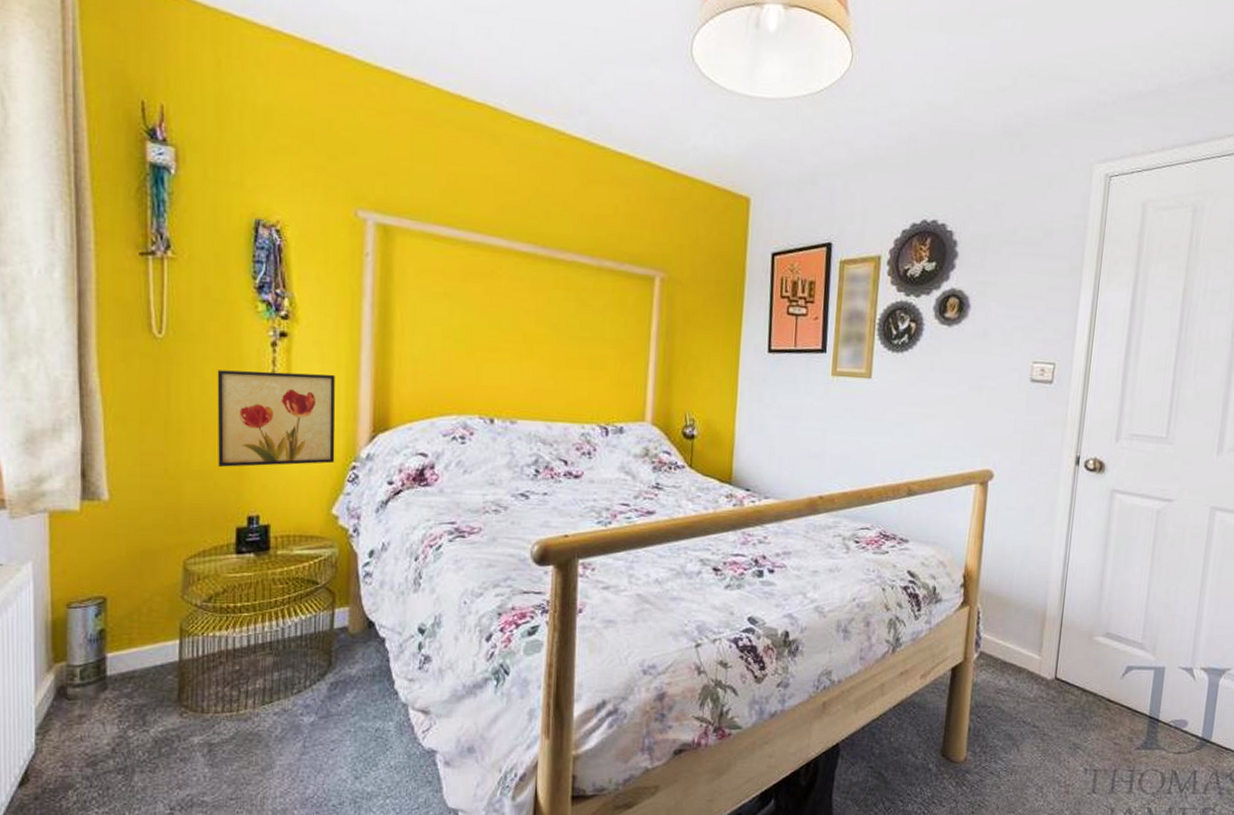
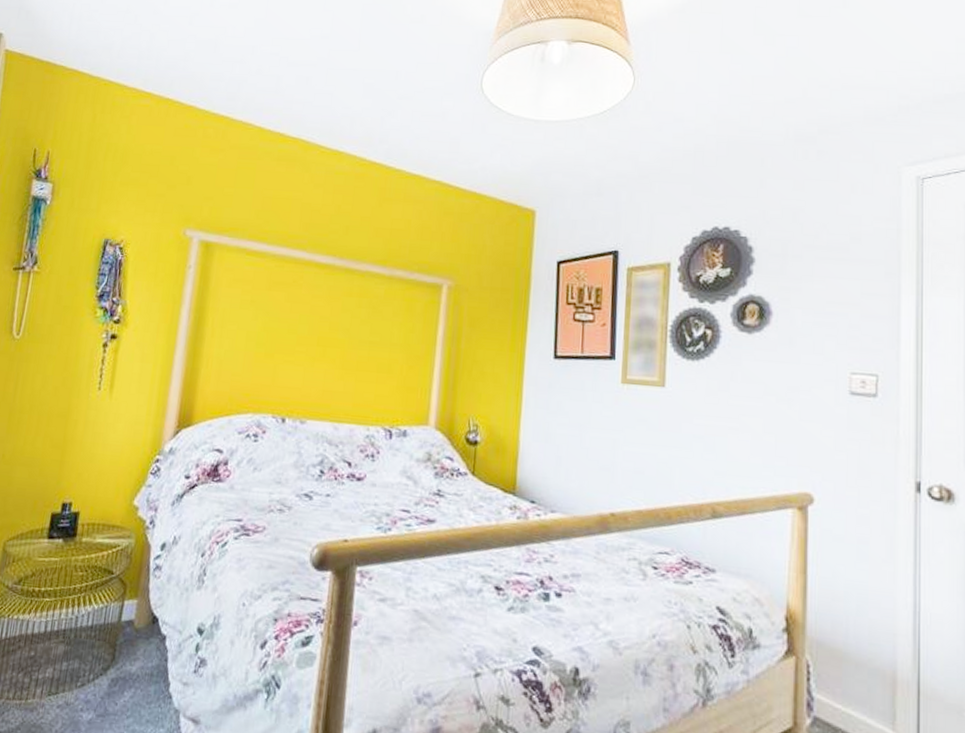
wall art: present [217,370,336,467] -> none [45,367,151,456]

